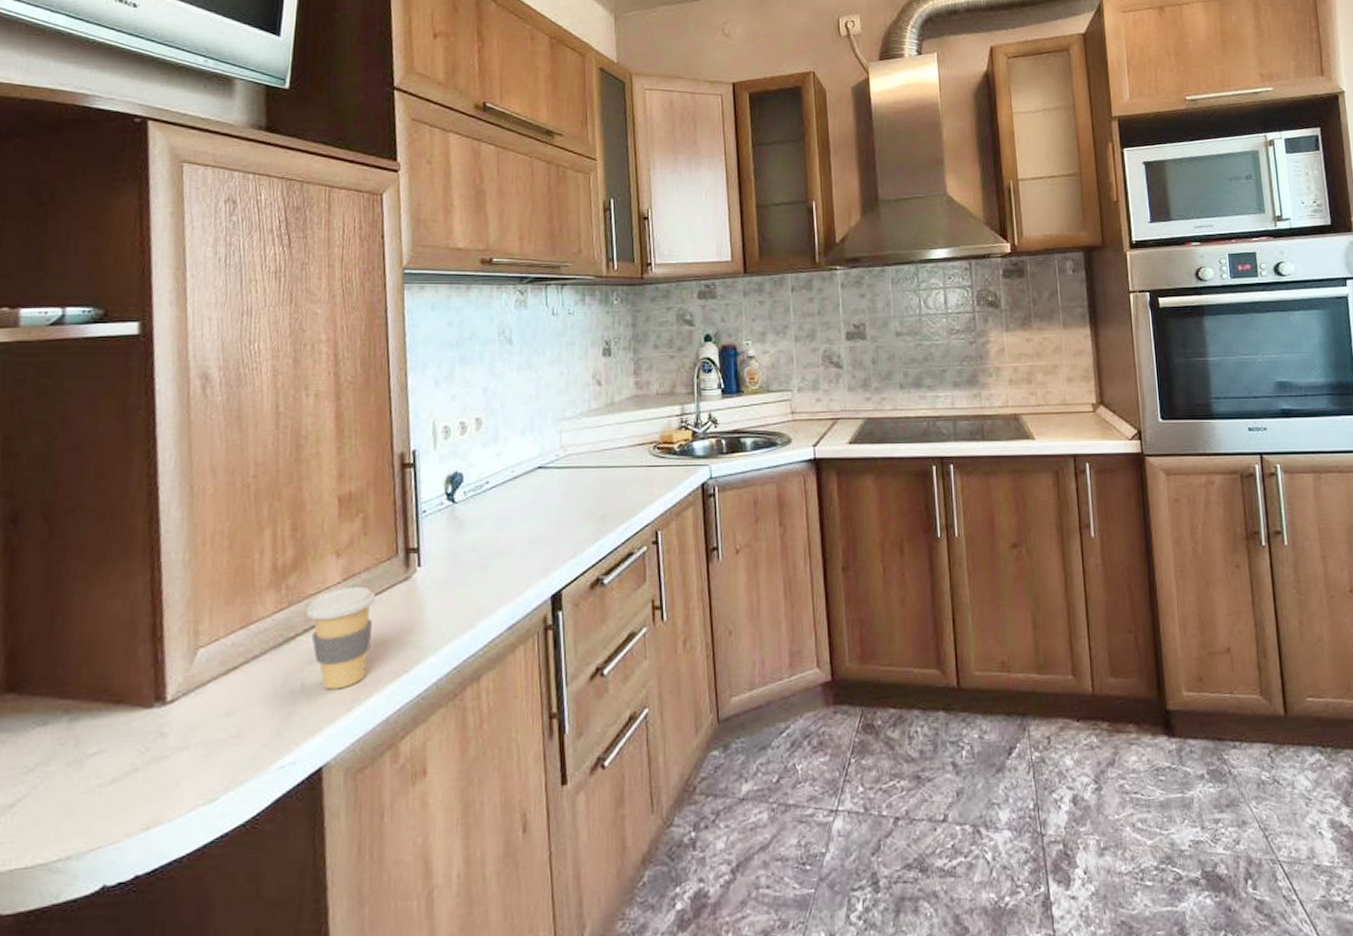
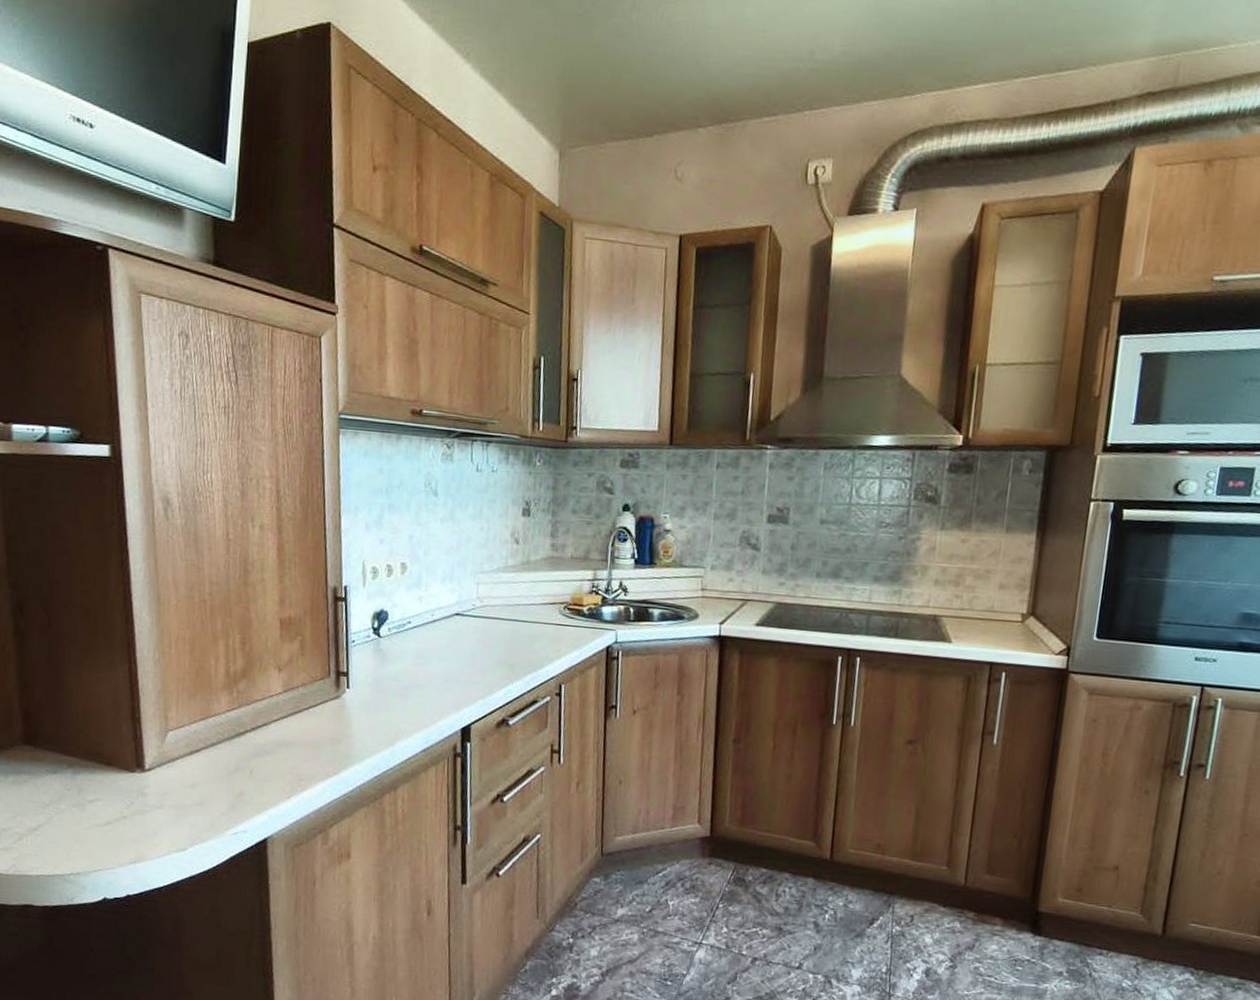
coffee cup: present [305,586,376,690] -> none [253,697,311,780]

